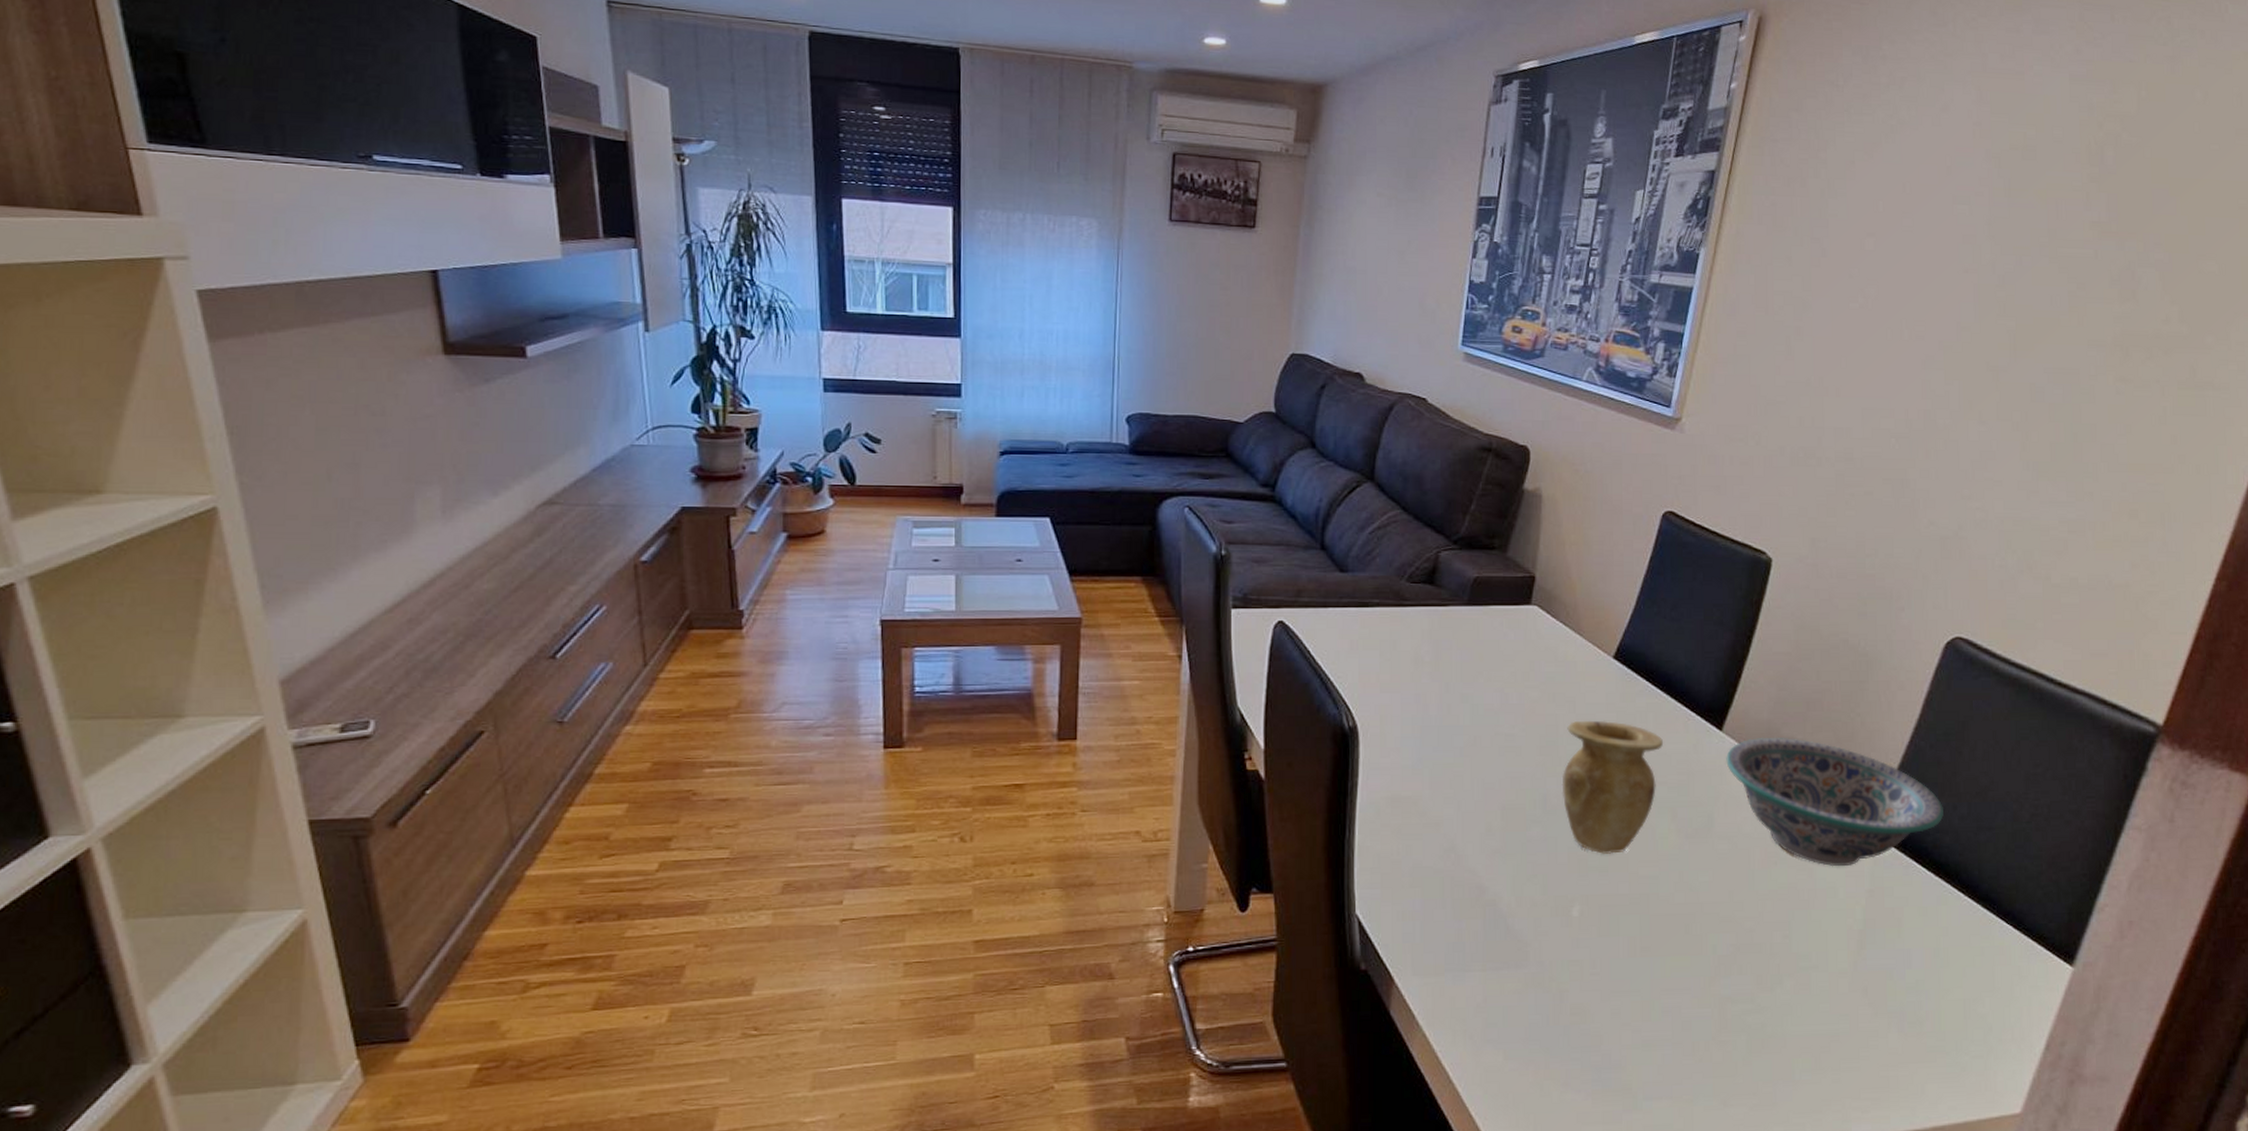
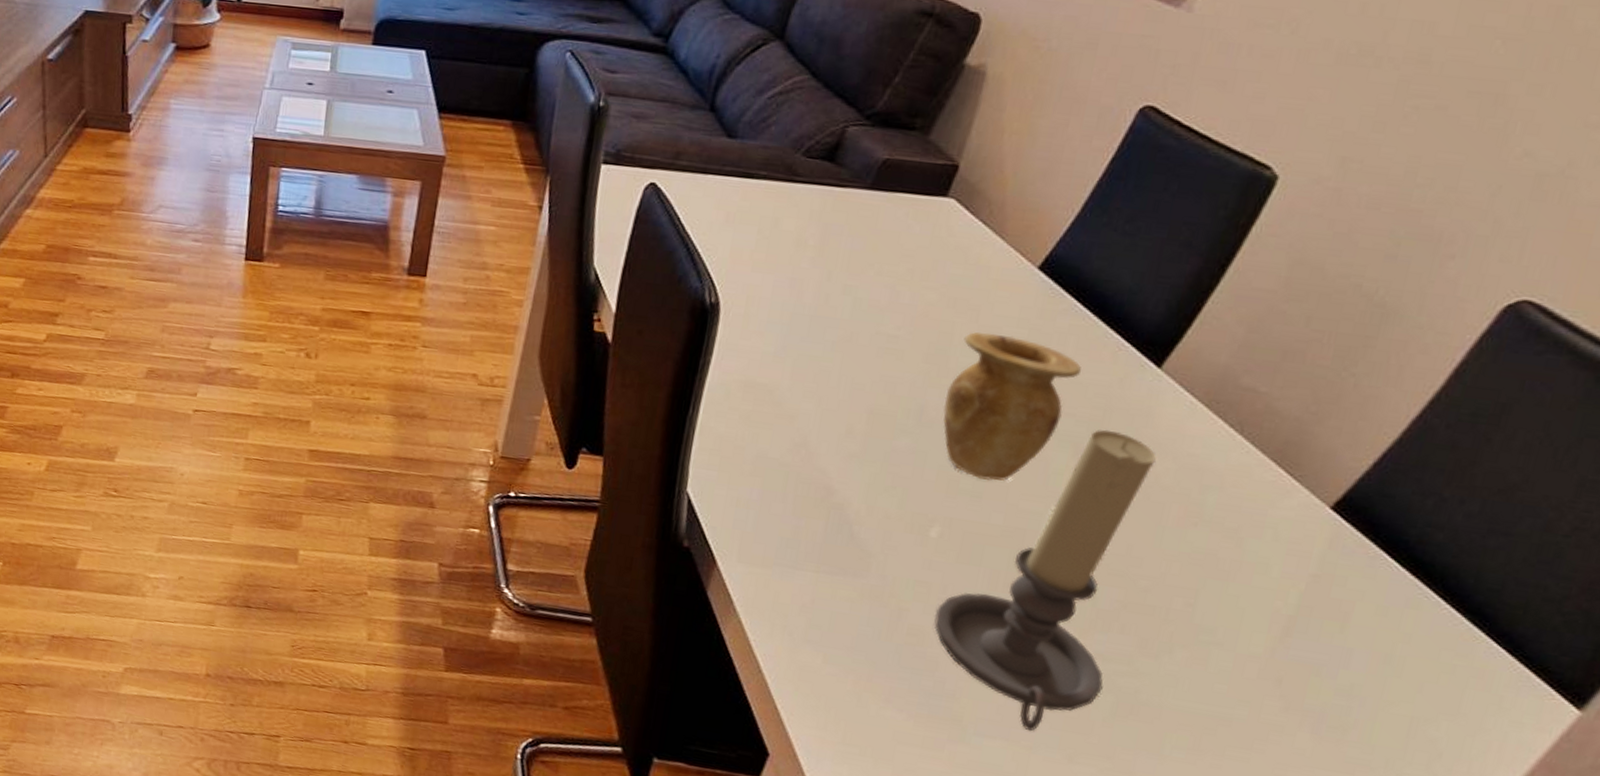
candle holder: none [1590,791,1737,1085] -> present [934,429,1156,732]
decorative bowl: present [1726,737,1944,867] -> none [1157,381,1445,544]

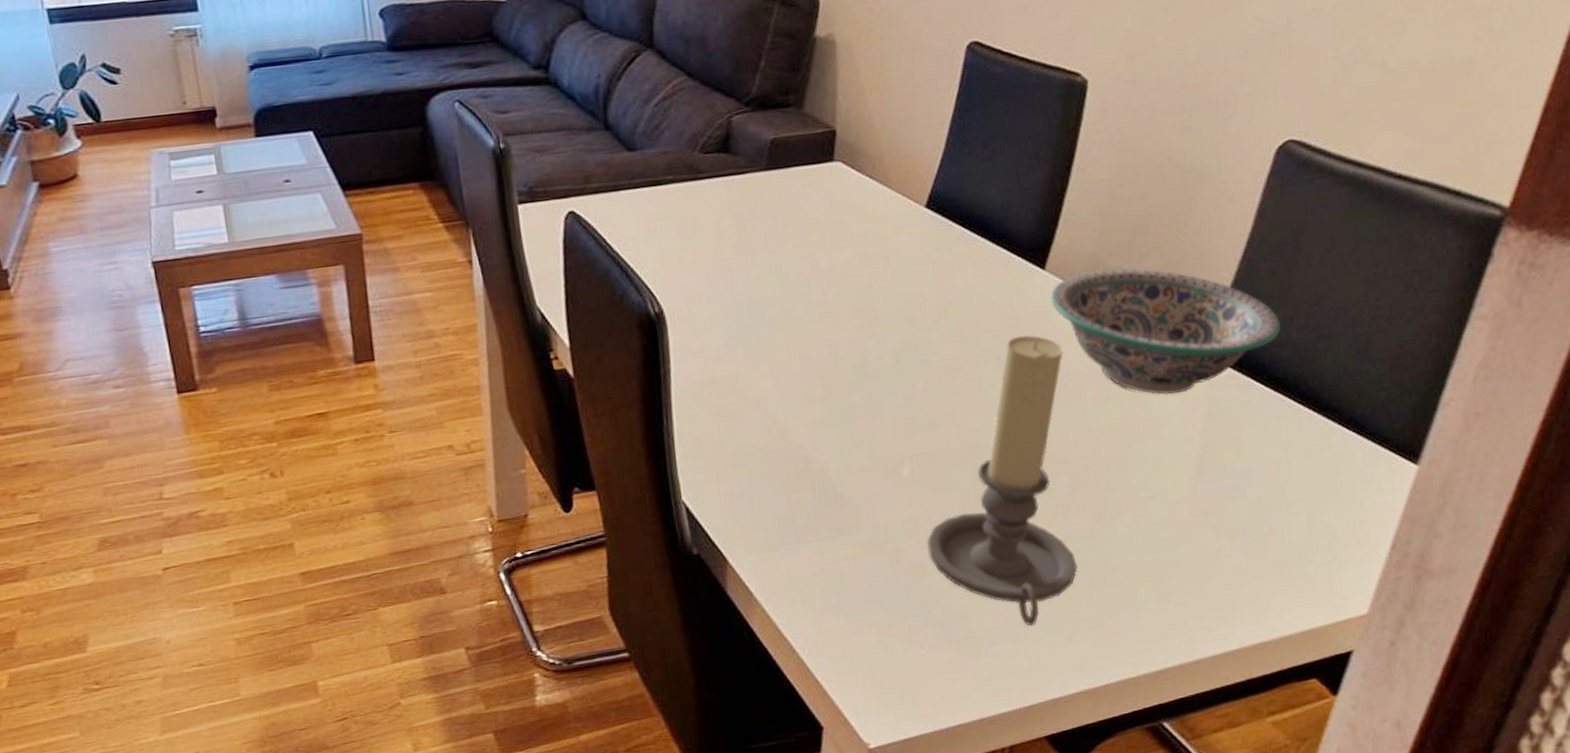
vase: present [943,332,1081,481] -> none [881,273,984,411]
decorative bowl: none [1157,381,1445,544] -> present [1051,268,1281,395]

